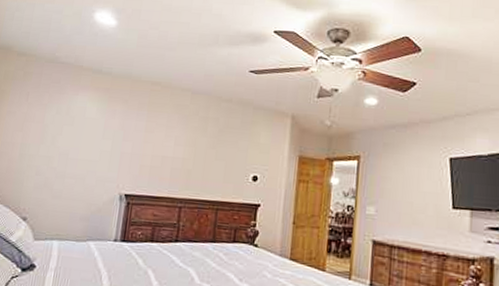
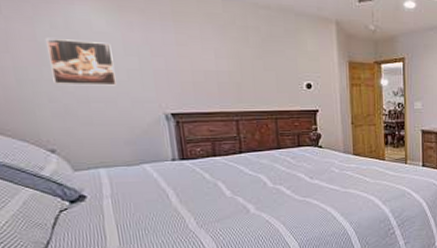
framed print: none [44,121,95,165] -> present [46,37,117,86]

